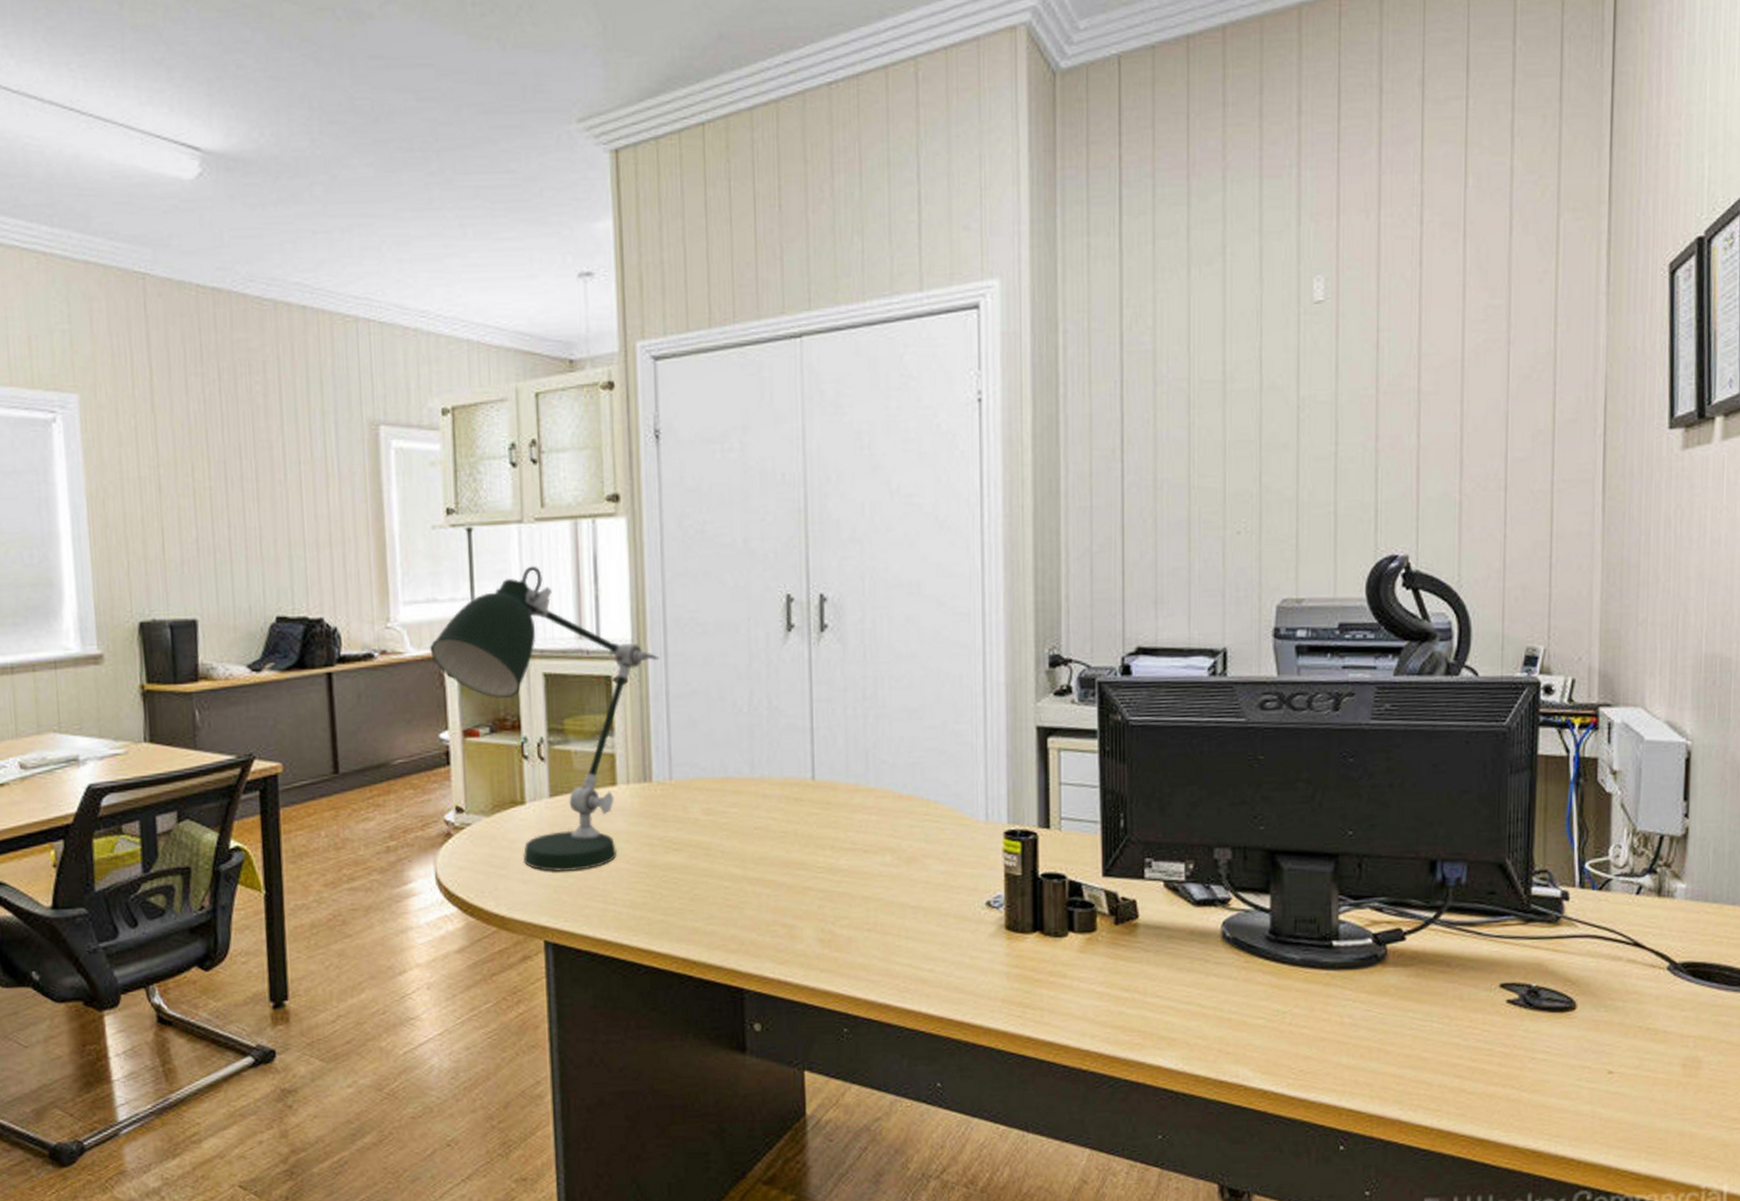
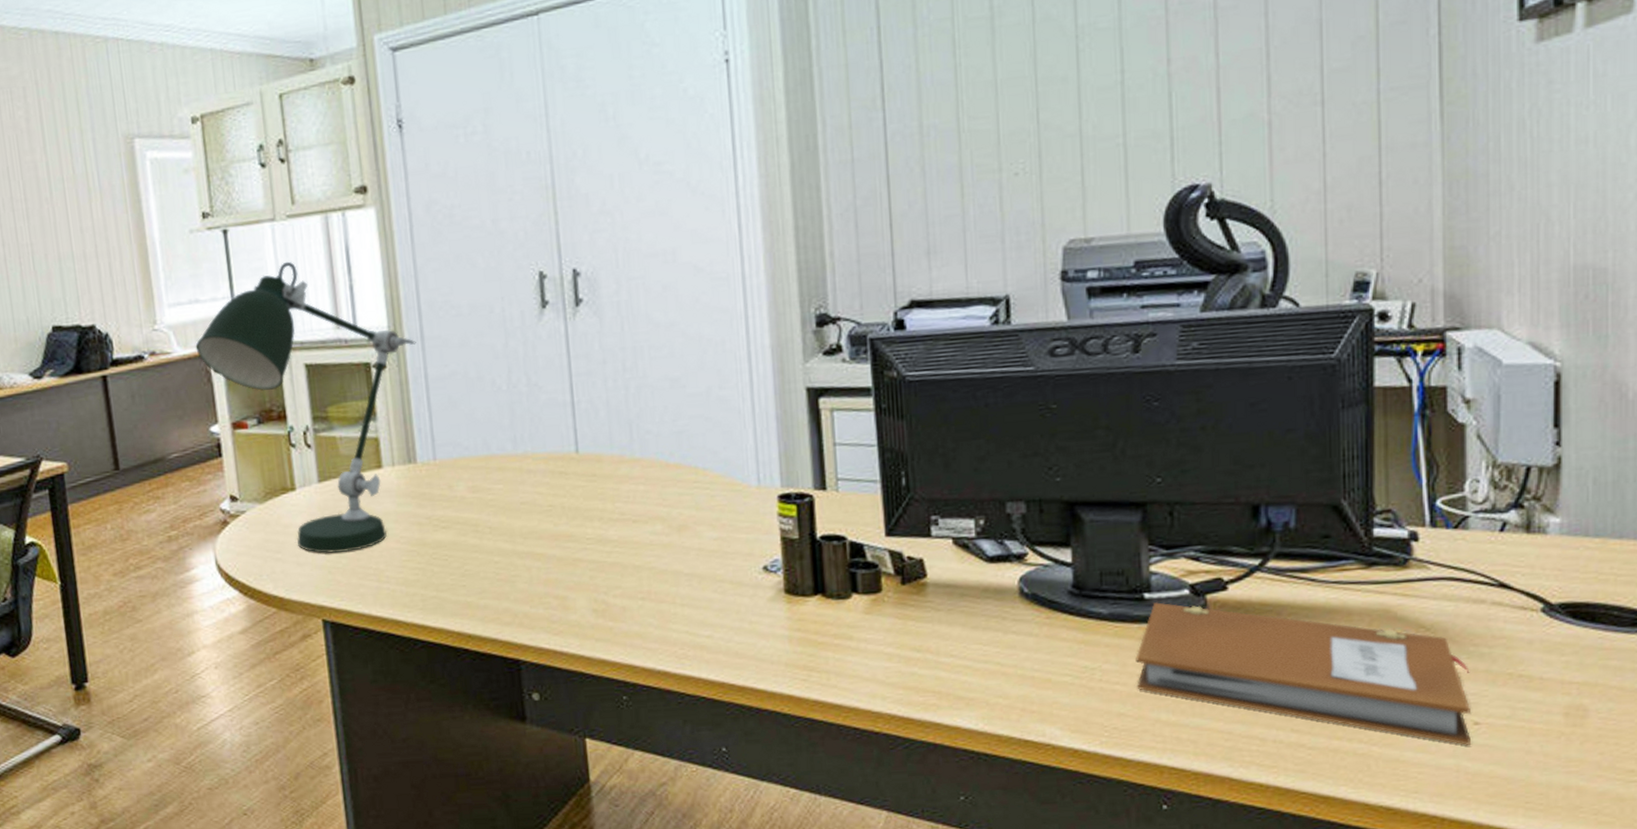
notebook: none [1322,950,1606,1093] -> present [1136,602,1471,745]

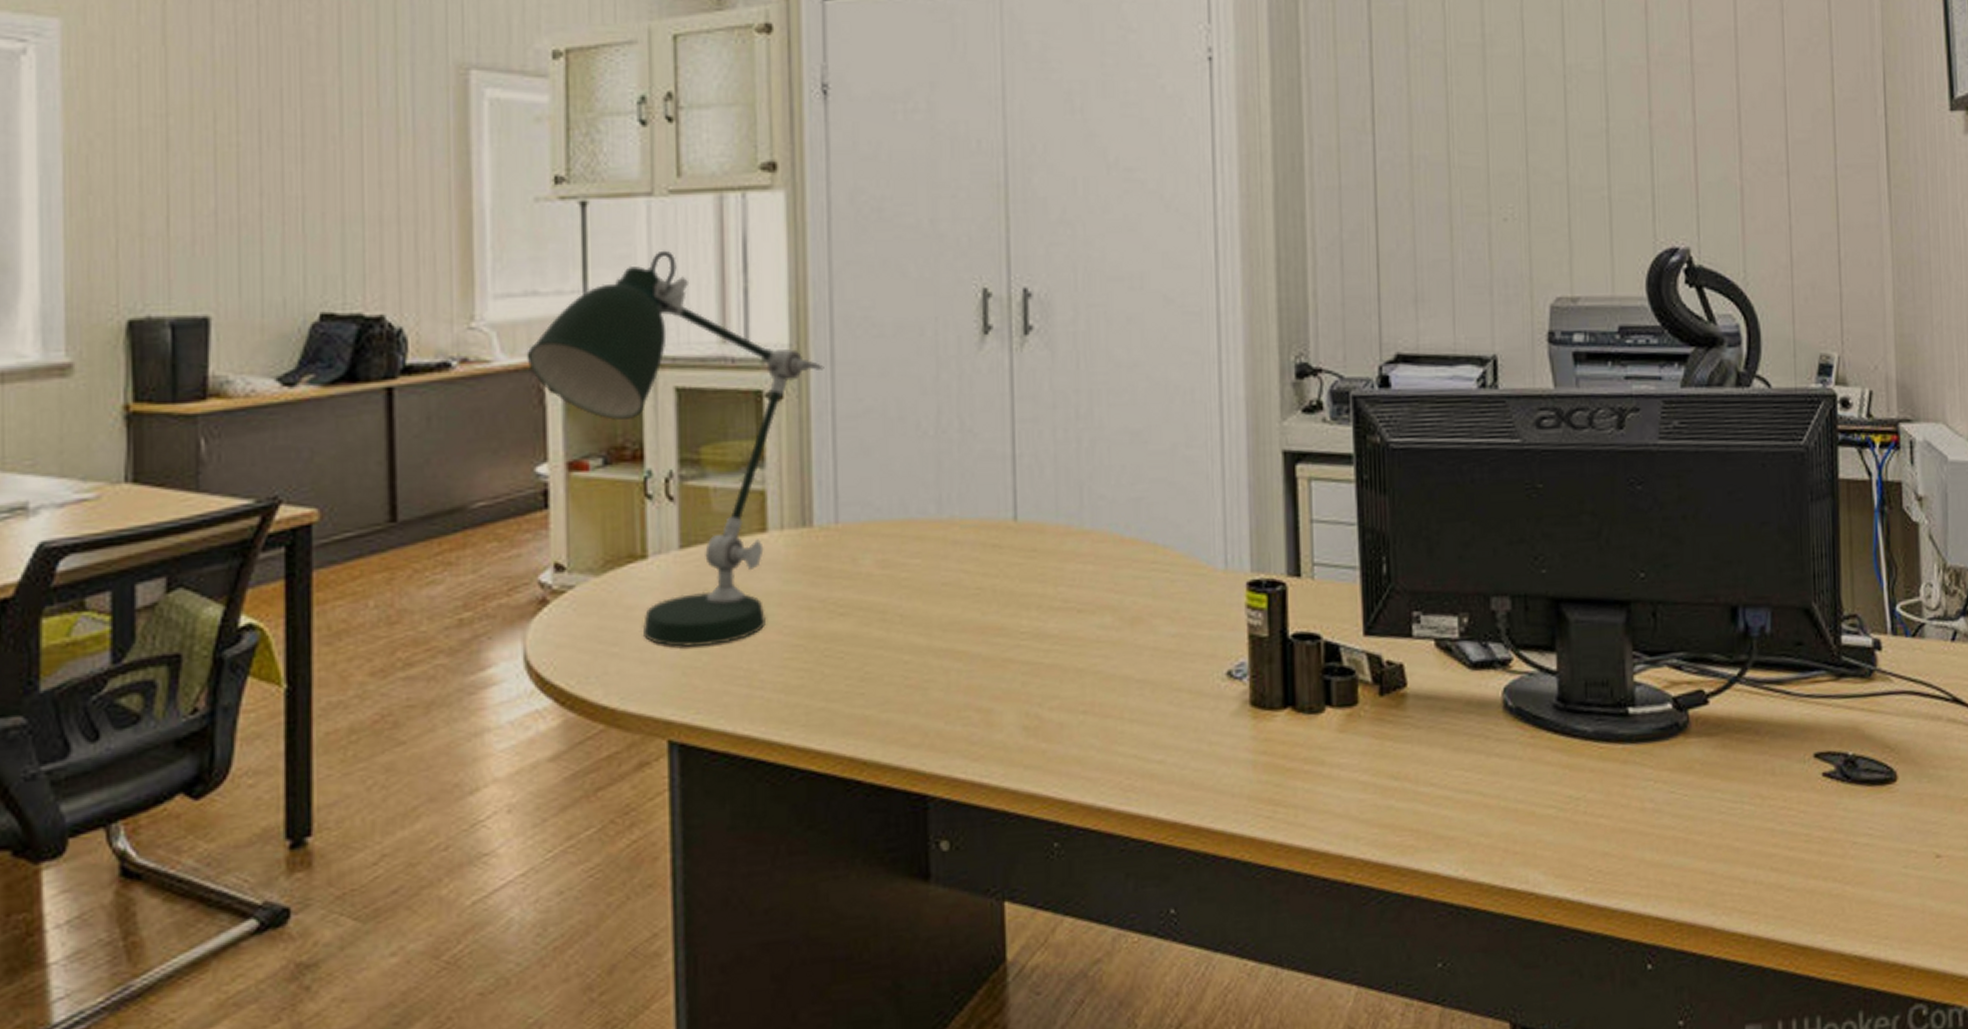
notebook: present [1136,602,1471,745] -> none [1620,718,1934,882]

